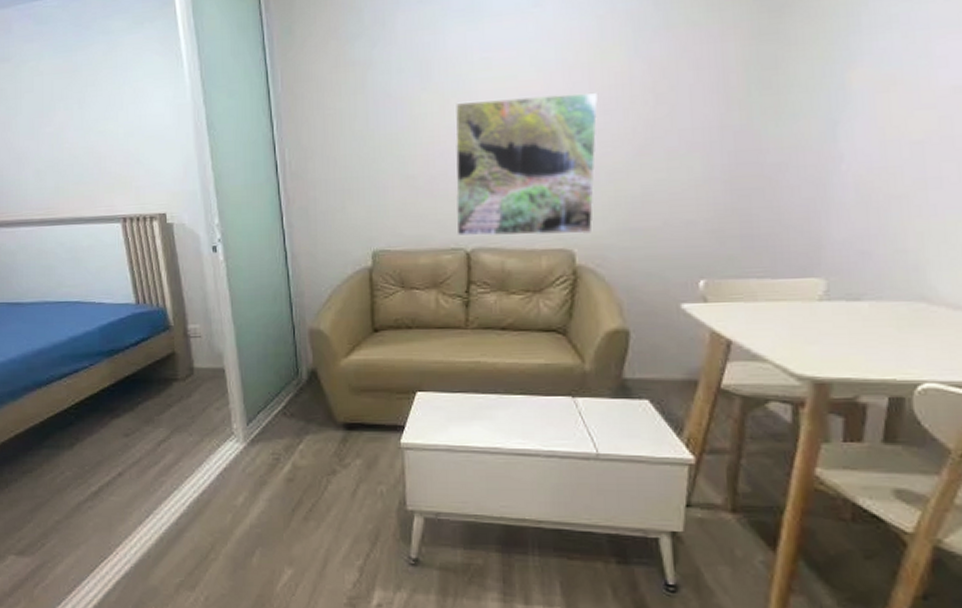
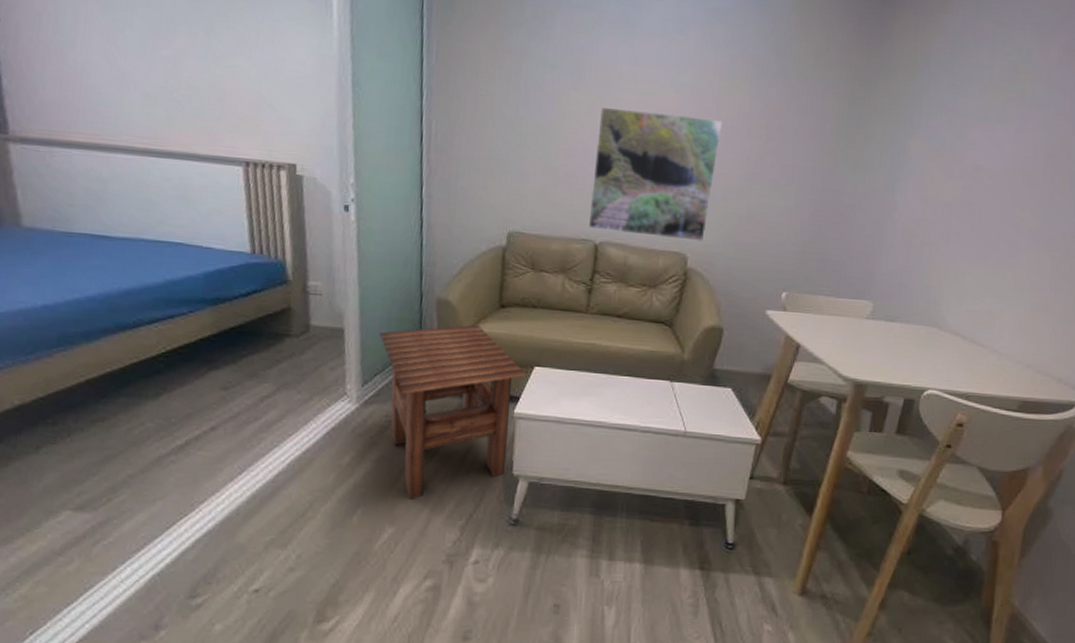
side table: none [258,352,410,539] -> present [379,324,527,499]

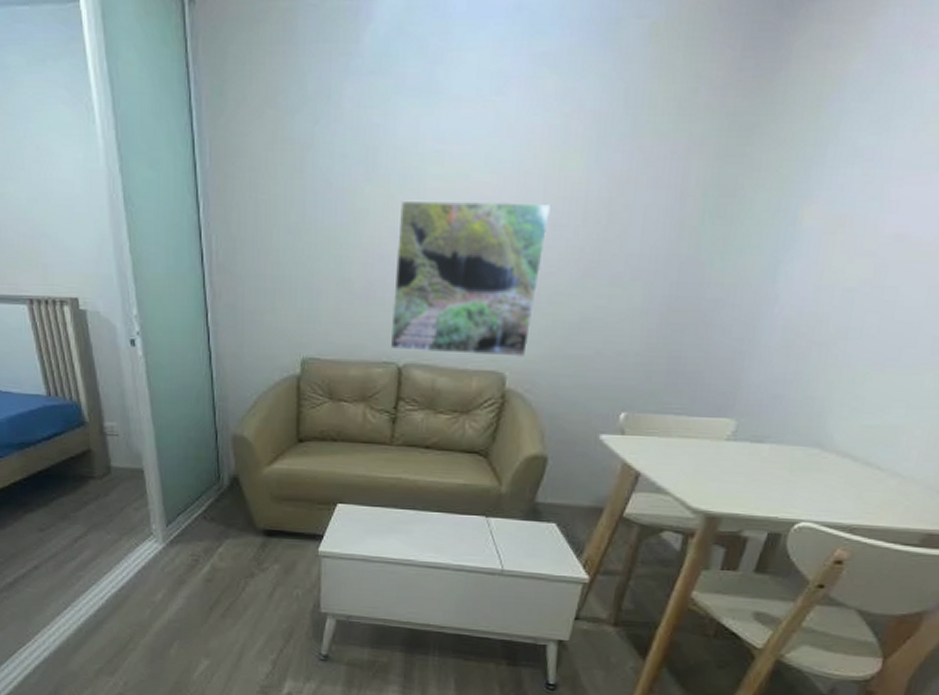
side table: present [379,324,527,499] -> none [178,461,330,634]

